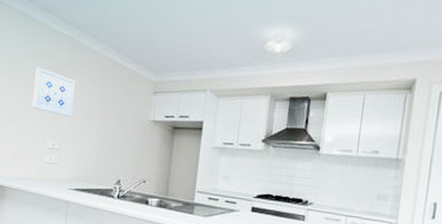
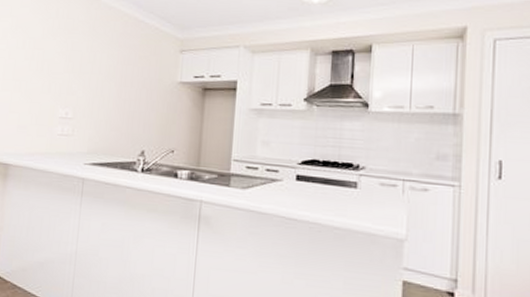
wall art: present [32,67,75,117] -> none [42,27,91,81]

